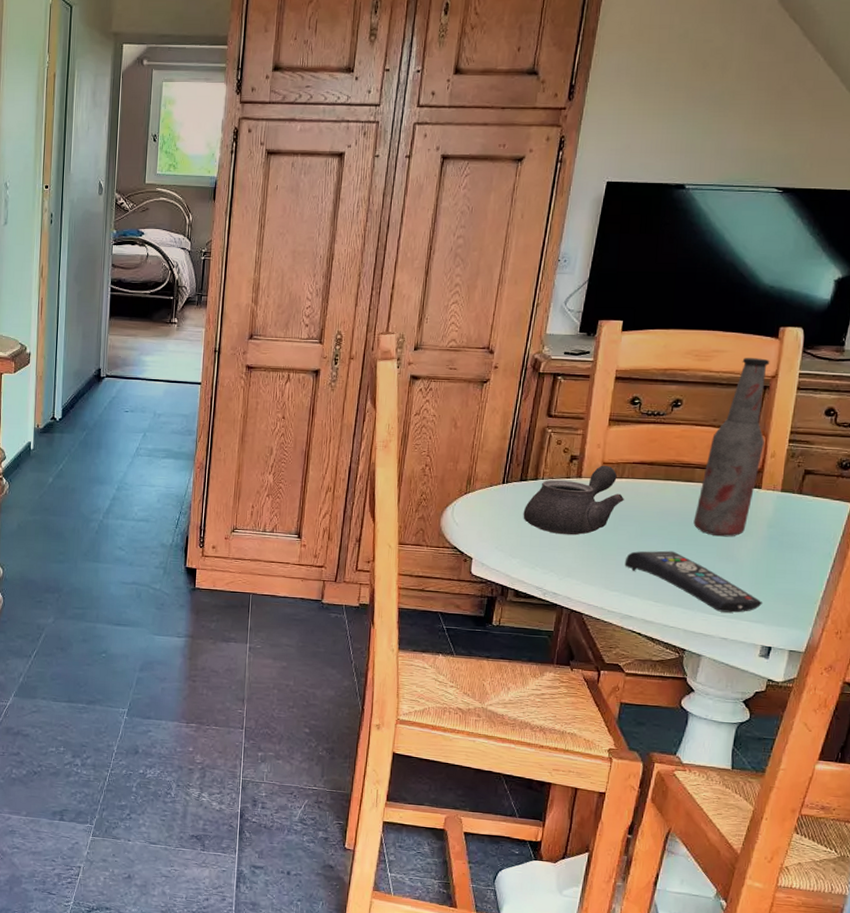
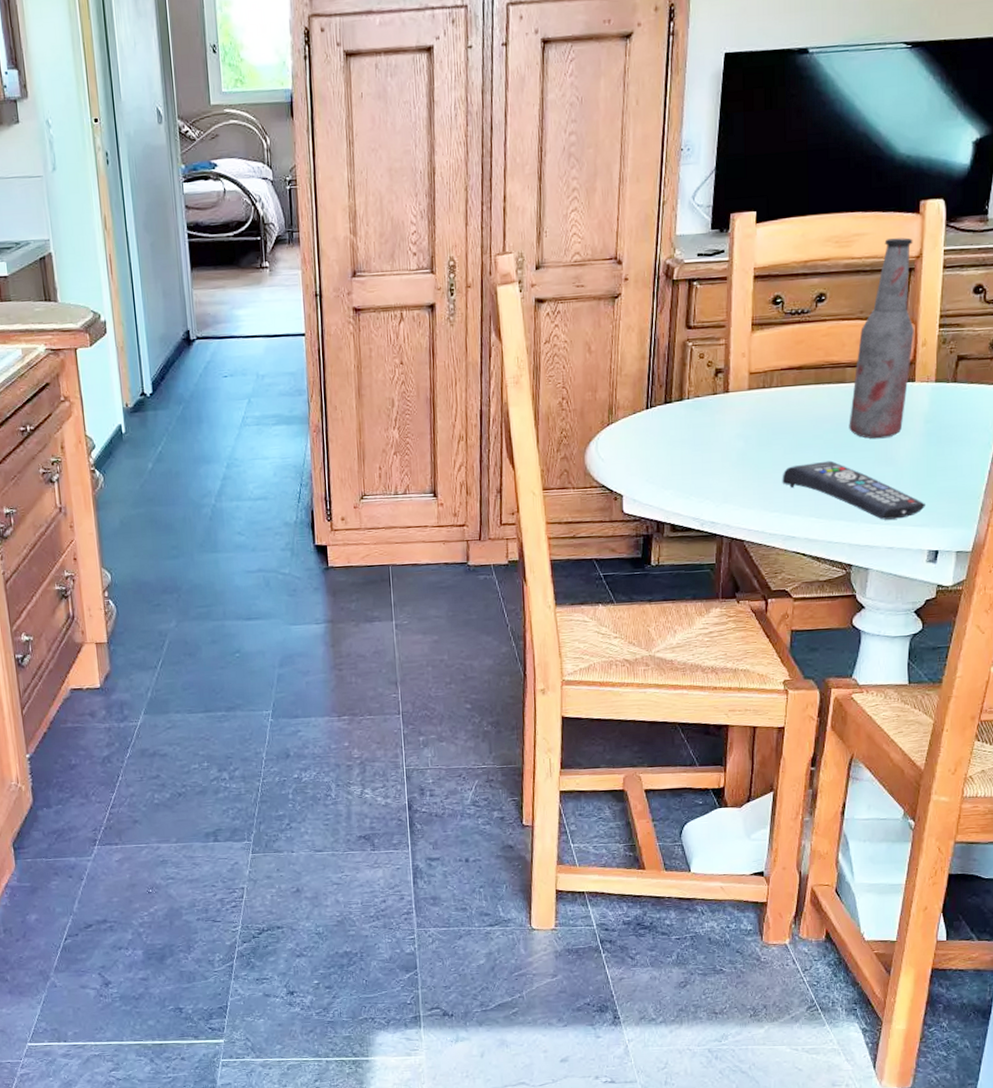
teapot: present [523,465,624,536] -> none [671,375,775,458]

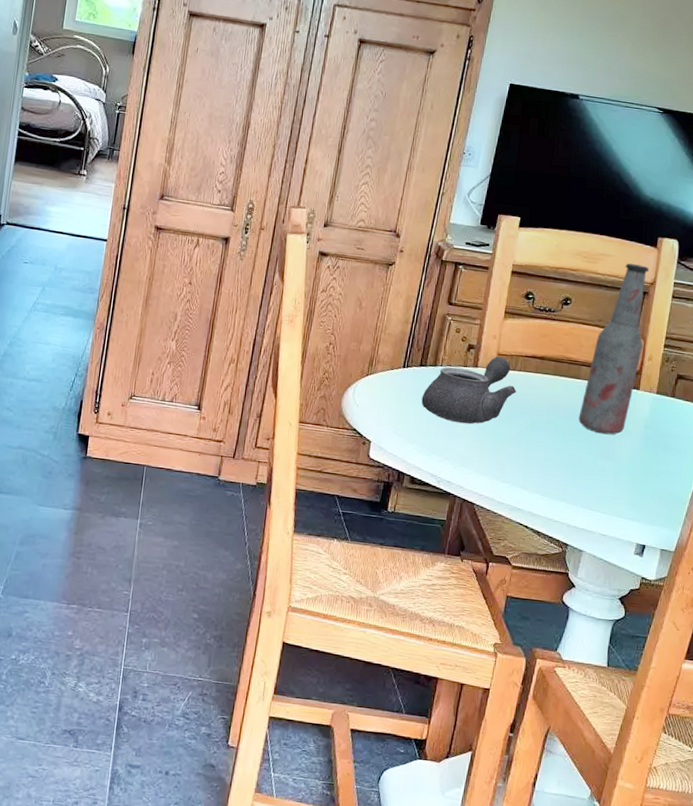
teapot: none [671,375,775,458] -> present [421,356,516,425]
remote control: present [782,460,925,520] -> none [514,444,638,510]

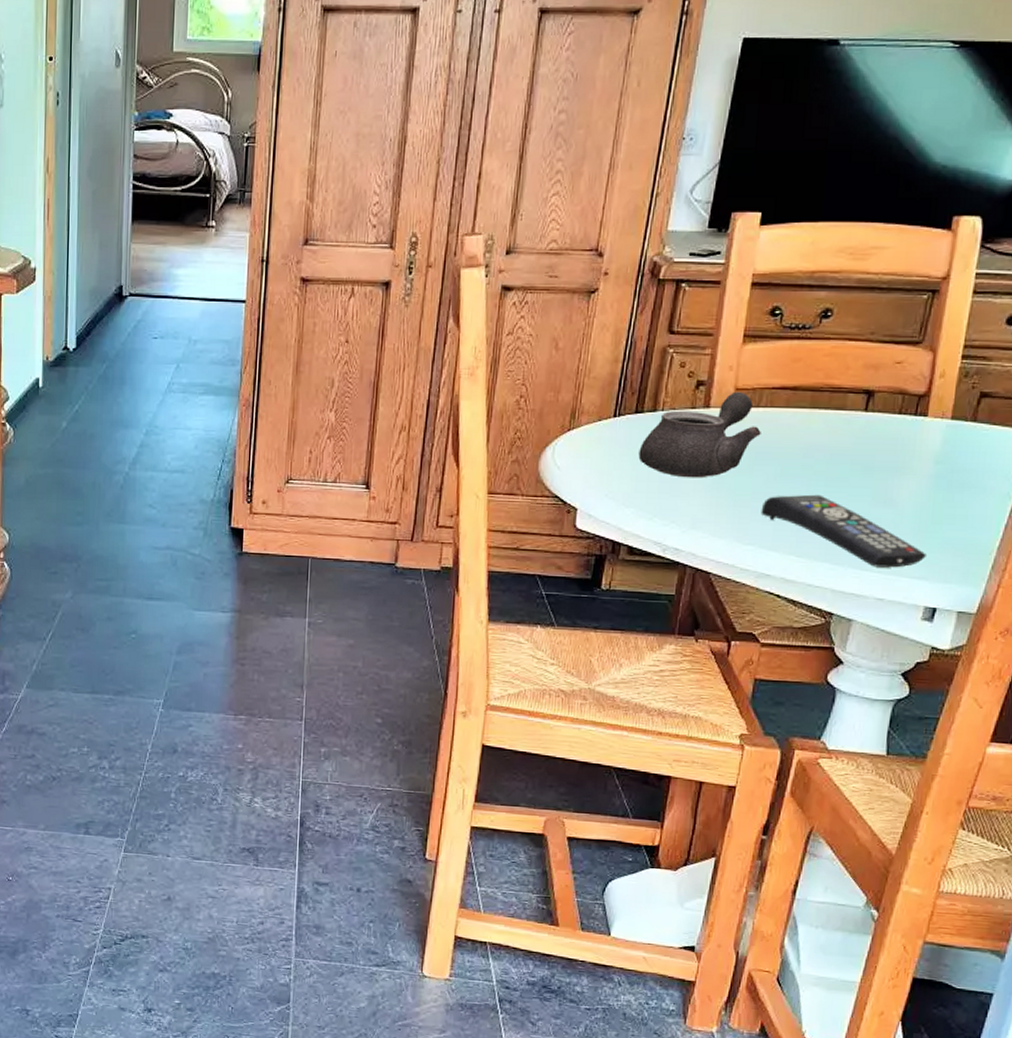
remote control: none [514,444,638,510] -> present [761,494,926,568]
bottle: present [578,263,649,435] -> none [844,255,941,476]

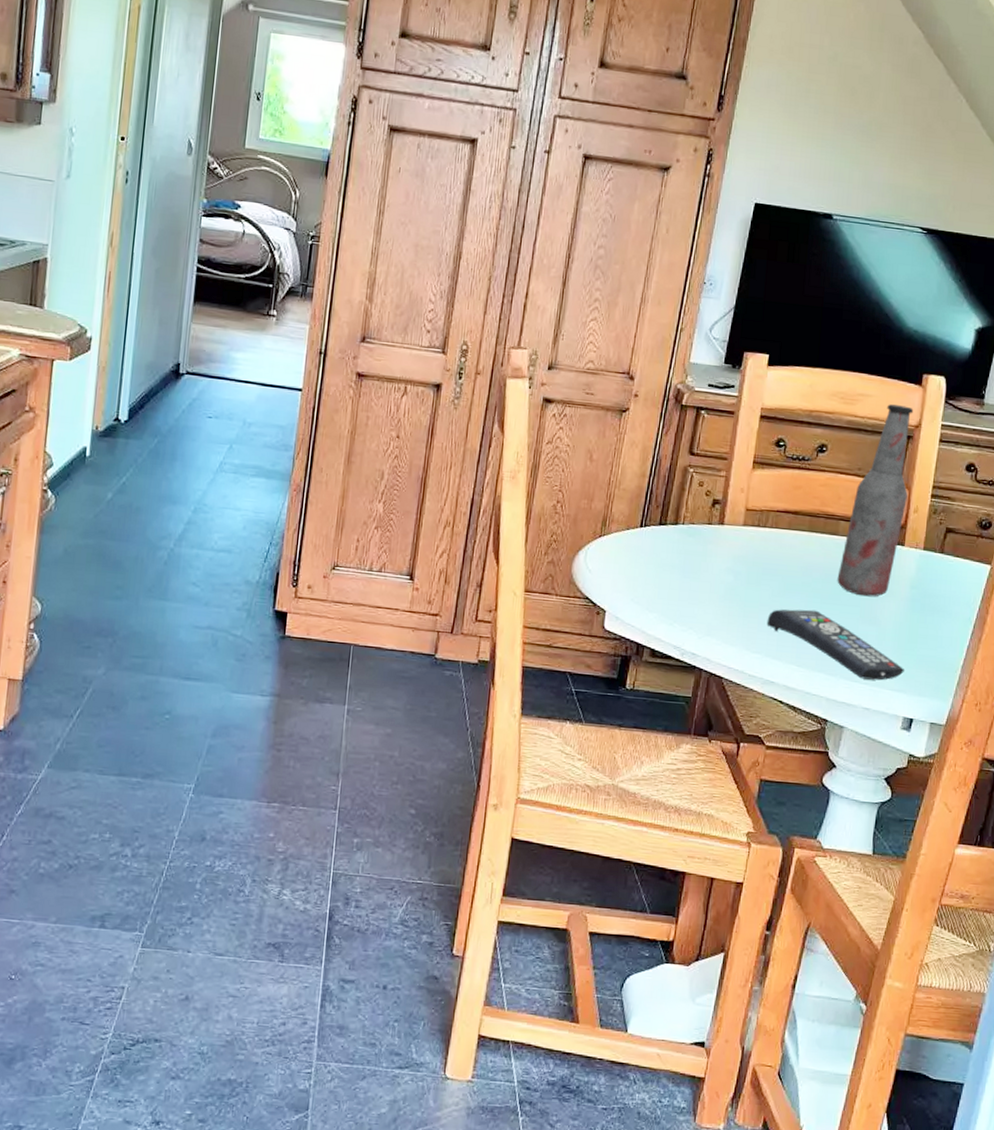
teapot: present [638,391,761,478] -> none [661,511,767,589]
bottle: none [844,255,941,476] -> present [837,404,914,597]

